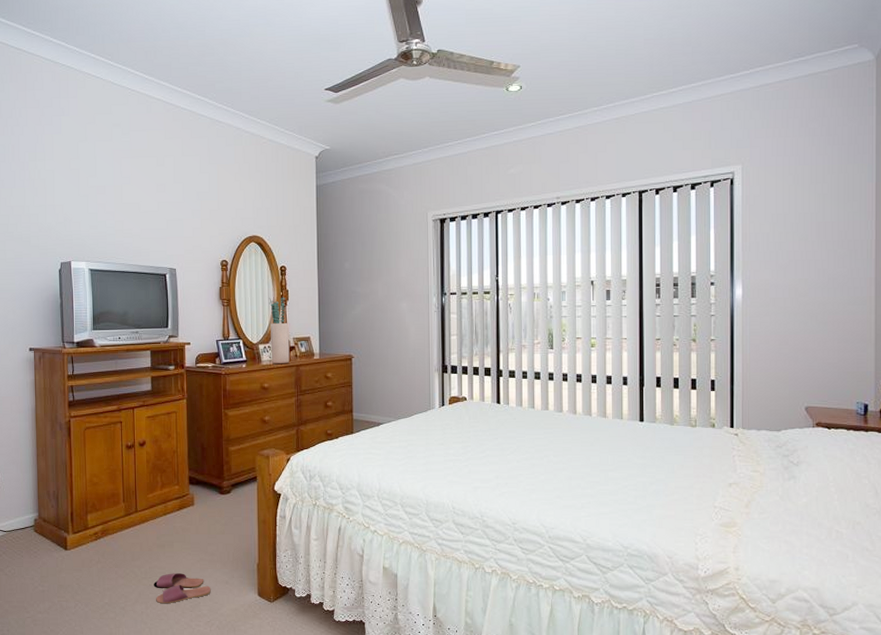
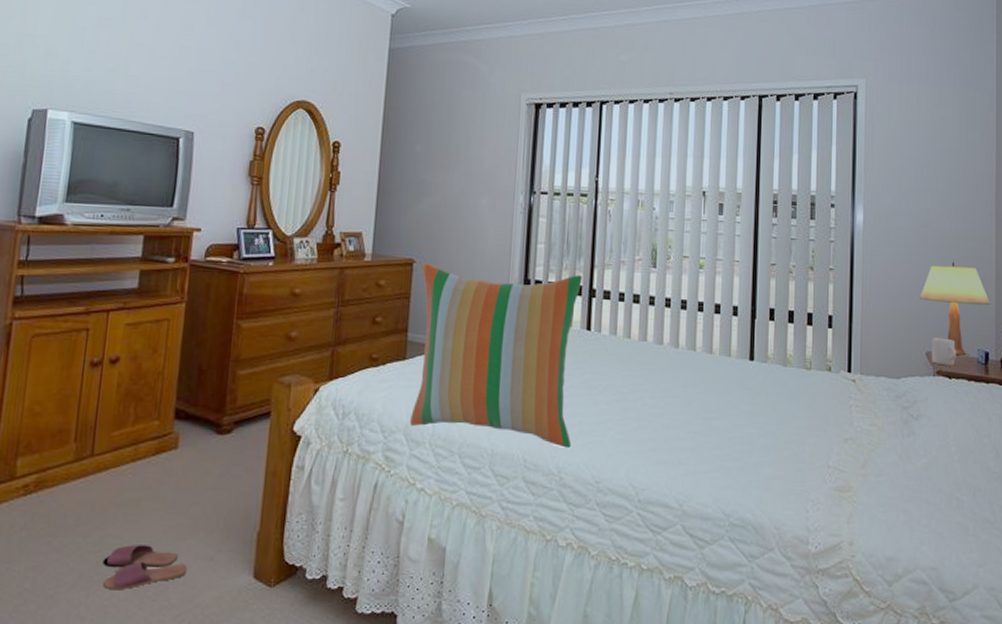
vase: present [269,296,290,365] -> none [308,178,337,265]
pillow: none [359,357,491,497] -> present [410,262,582,448]
table lamp: none [798,325,870,409] -> present [919,261,991,356]
cup: none [810,394,836,418] -> present [931,337,957,366]

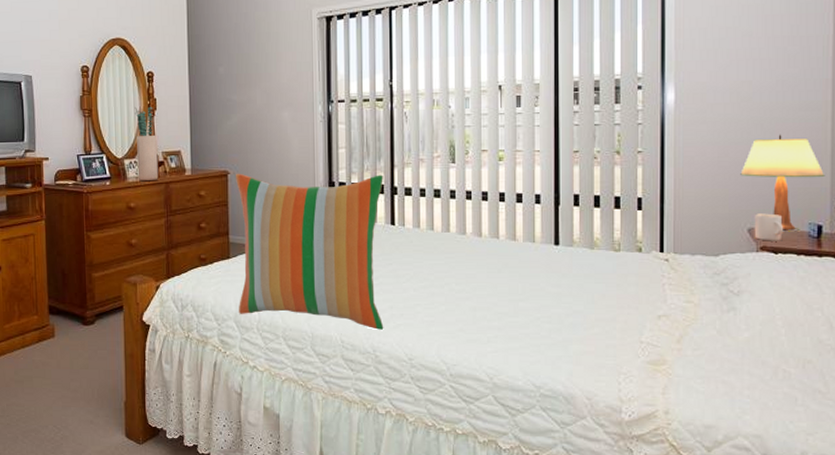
slippers: present [102,545,187,590] -> none [11,411,74,445]
vase: none [308,178,337,265] -> present [135,105,158,182]

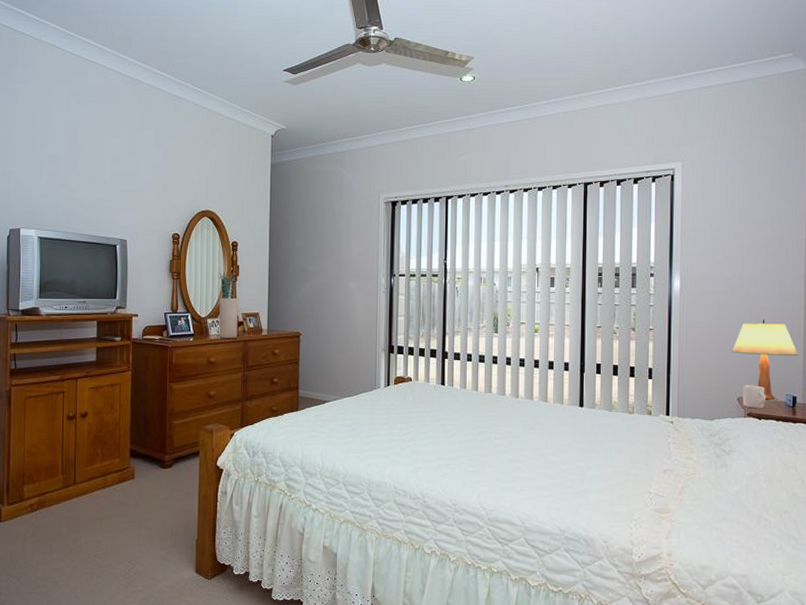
pillow: present [236,173,384,330] -> none [305,334,436,478]

